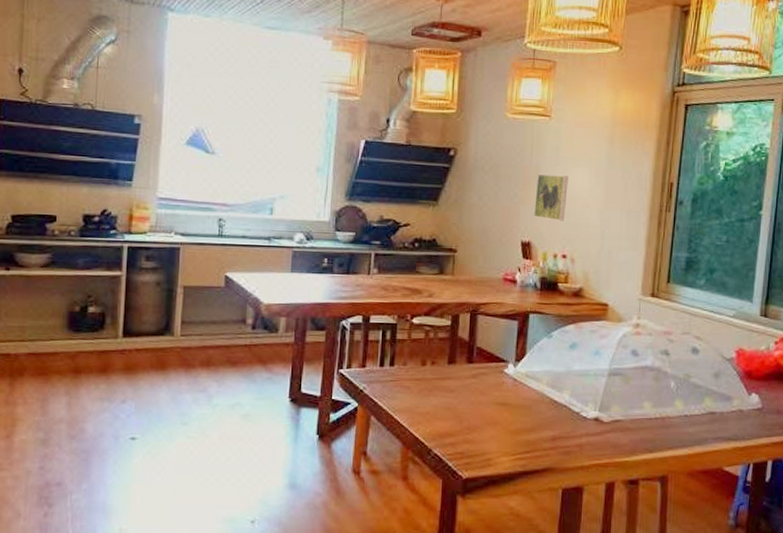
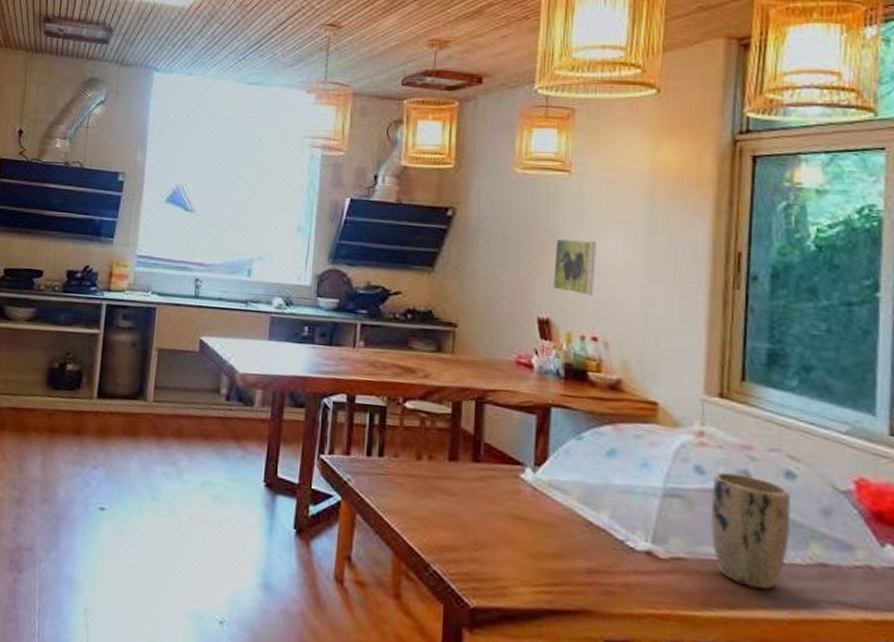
plant pot: none [640,353,694,435] -> present [711,471,791,590]

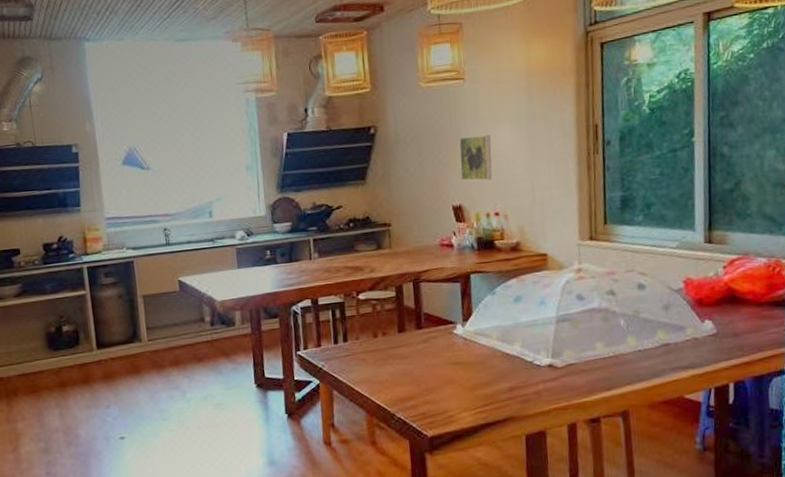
plant pot: present [711,471,791,590] -> none [589,293,644,372]

